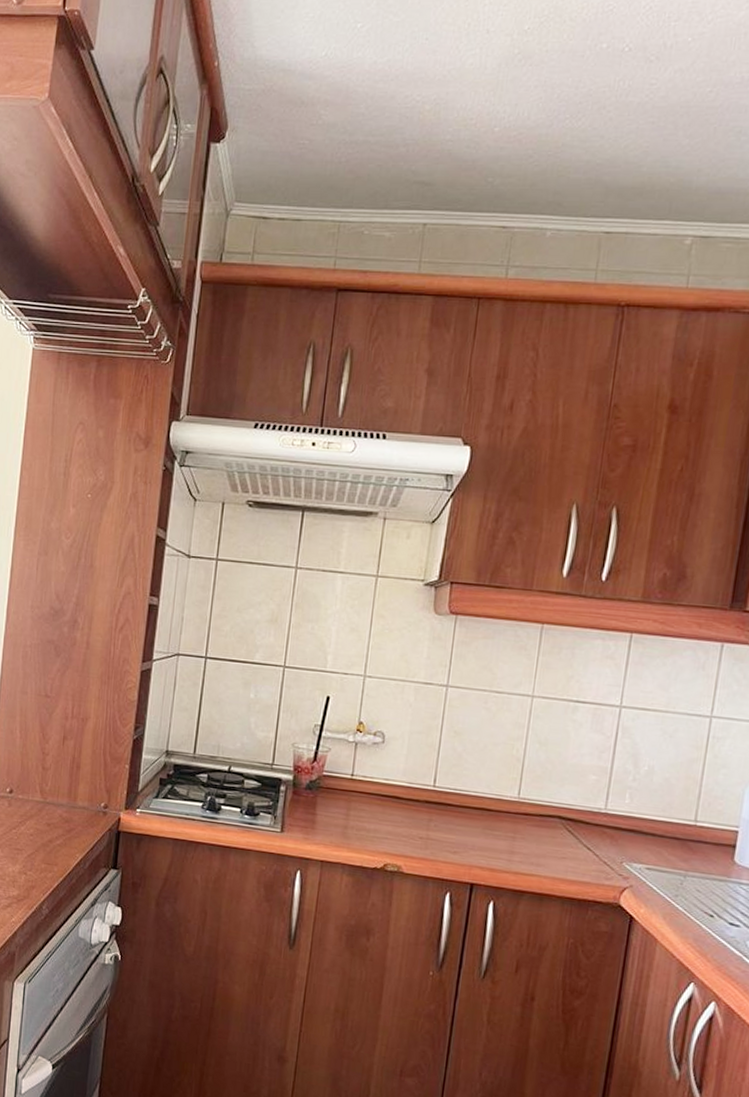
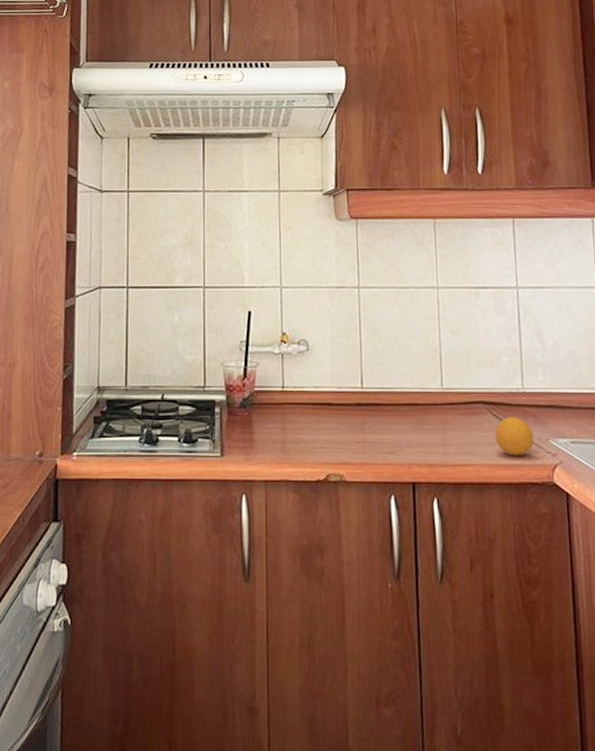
fruit: none [565,835,608,874] -> present [495,417,534,456]

